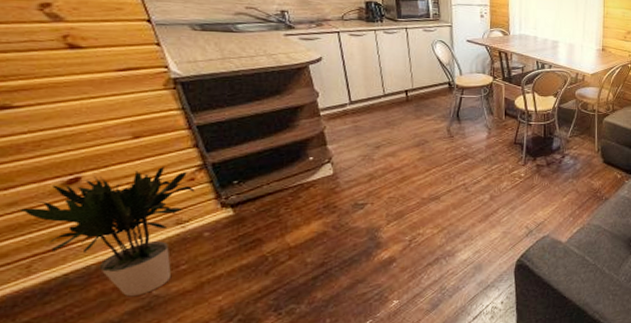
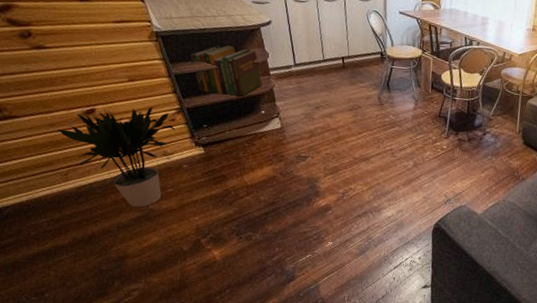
books: none [218,86,311,143] -> present [190,44,263,96]

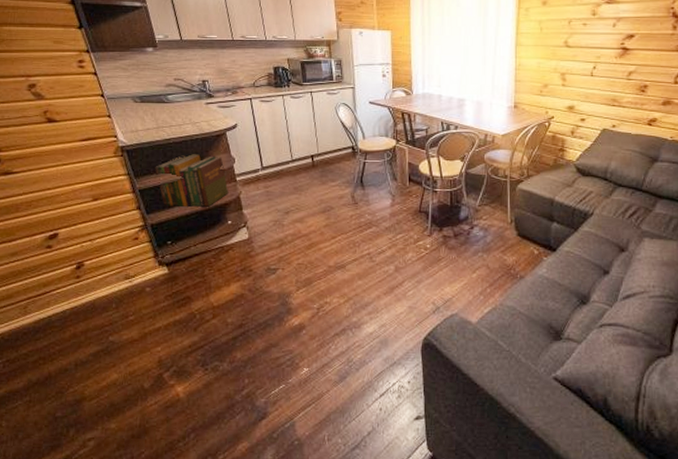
potted plant: present [56,106,176,208] -> none [18,225,139,341]

